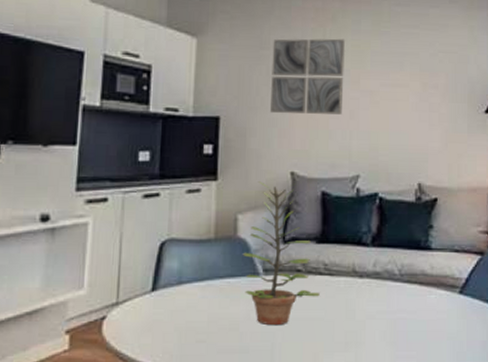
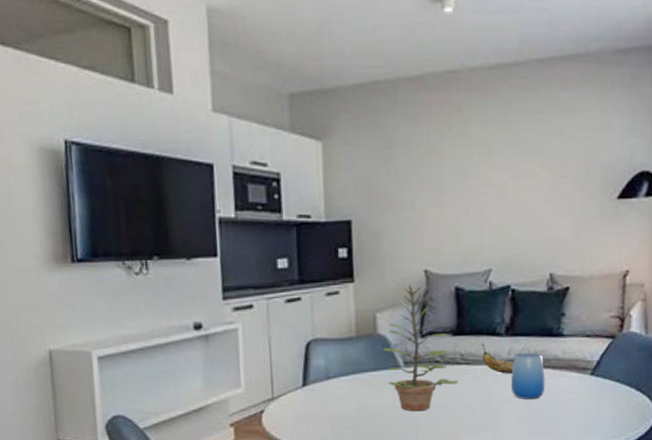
wall art: present [270,38,345,115] -> none [398,131,473,214]
banana: none [345,252,379,289] -> present [480,342,514,375]
cup: none [376,265,412,317] -> present [511,352,545,399]

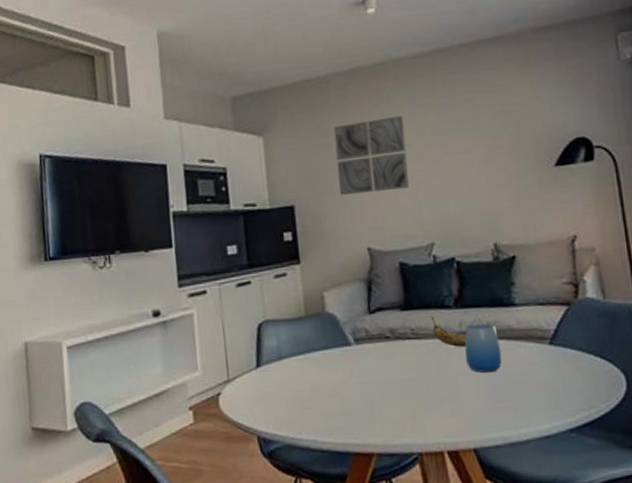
plant: present [383,281,458,412] -> none [332,258,411,389]
wall art: none [398,131,473,214] -> present [333,115,409,196]

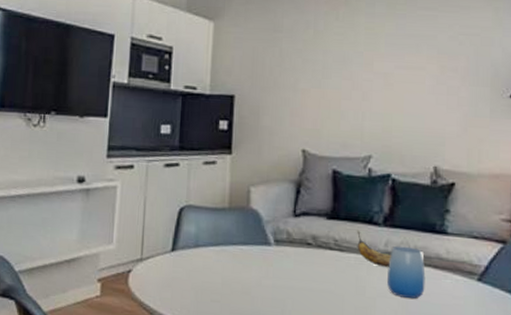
wall art: present [333,115,409,196] -> none [283,21,358,96]

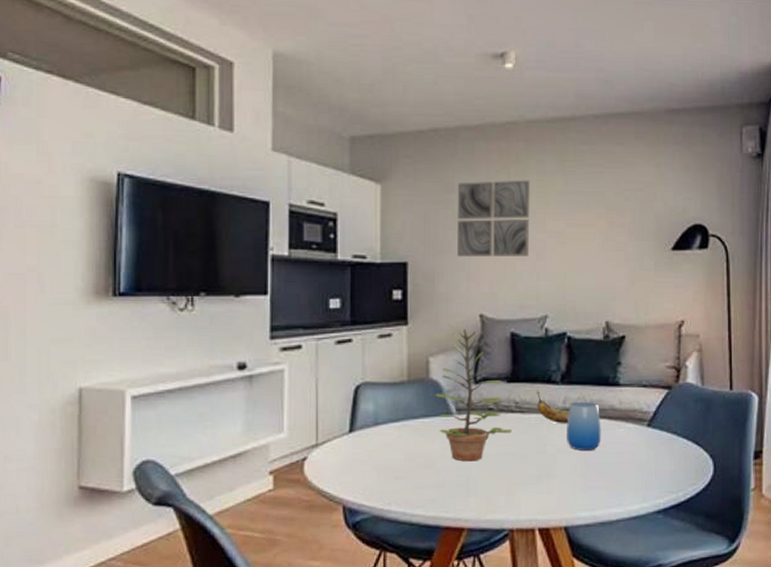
plant: none [254,157,330,294] -> present [435,324,512,462]
wall art: none [283,21,358,96] -> present [456,180,530,257]

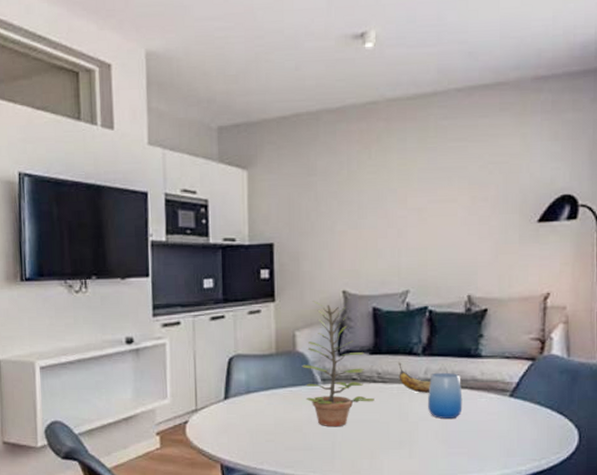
wall art: present [456,180,530,257] -> none [319,158,391,237]

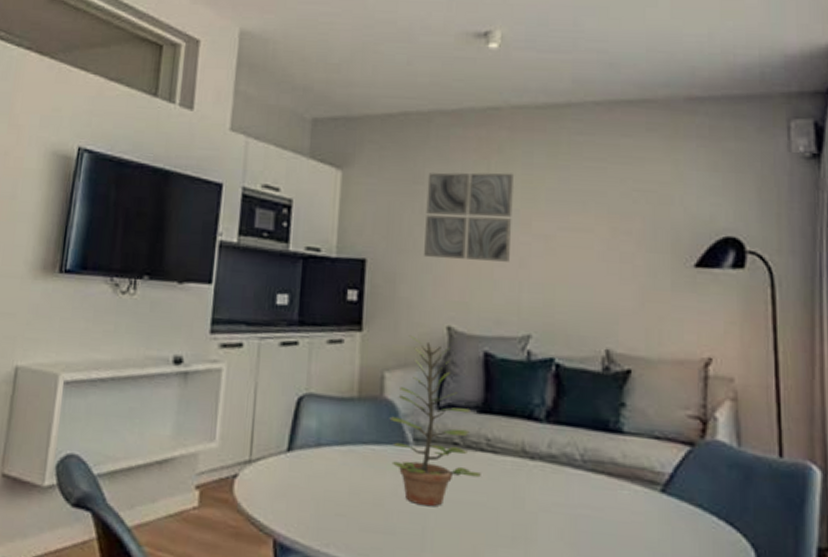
wall art: none [319,158,391,237] -> present [424,172,513,262]
banana: present [397,361,431,394] -> none [513,426,556,475]
cup: present [428,372,463,419] -> none [551,447,598,514]

